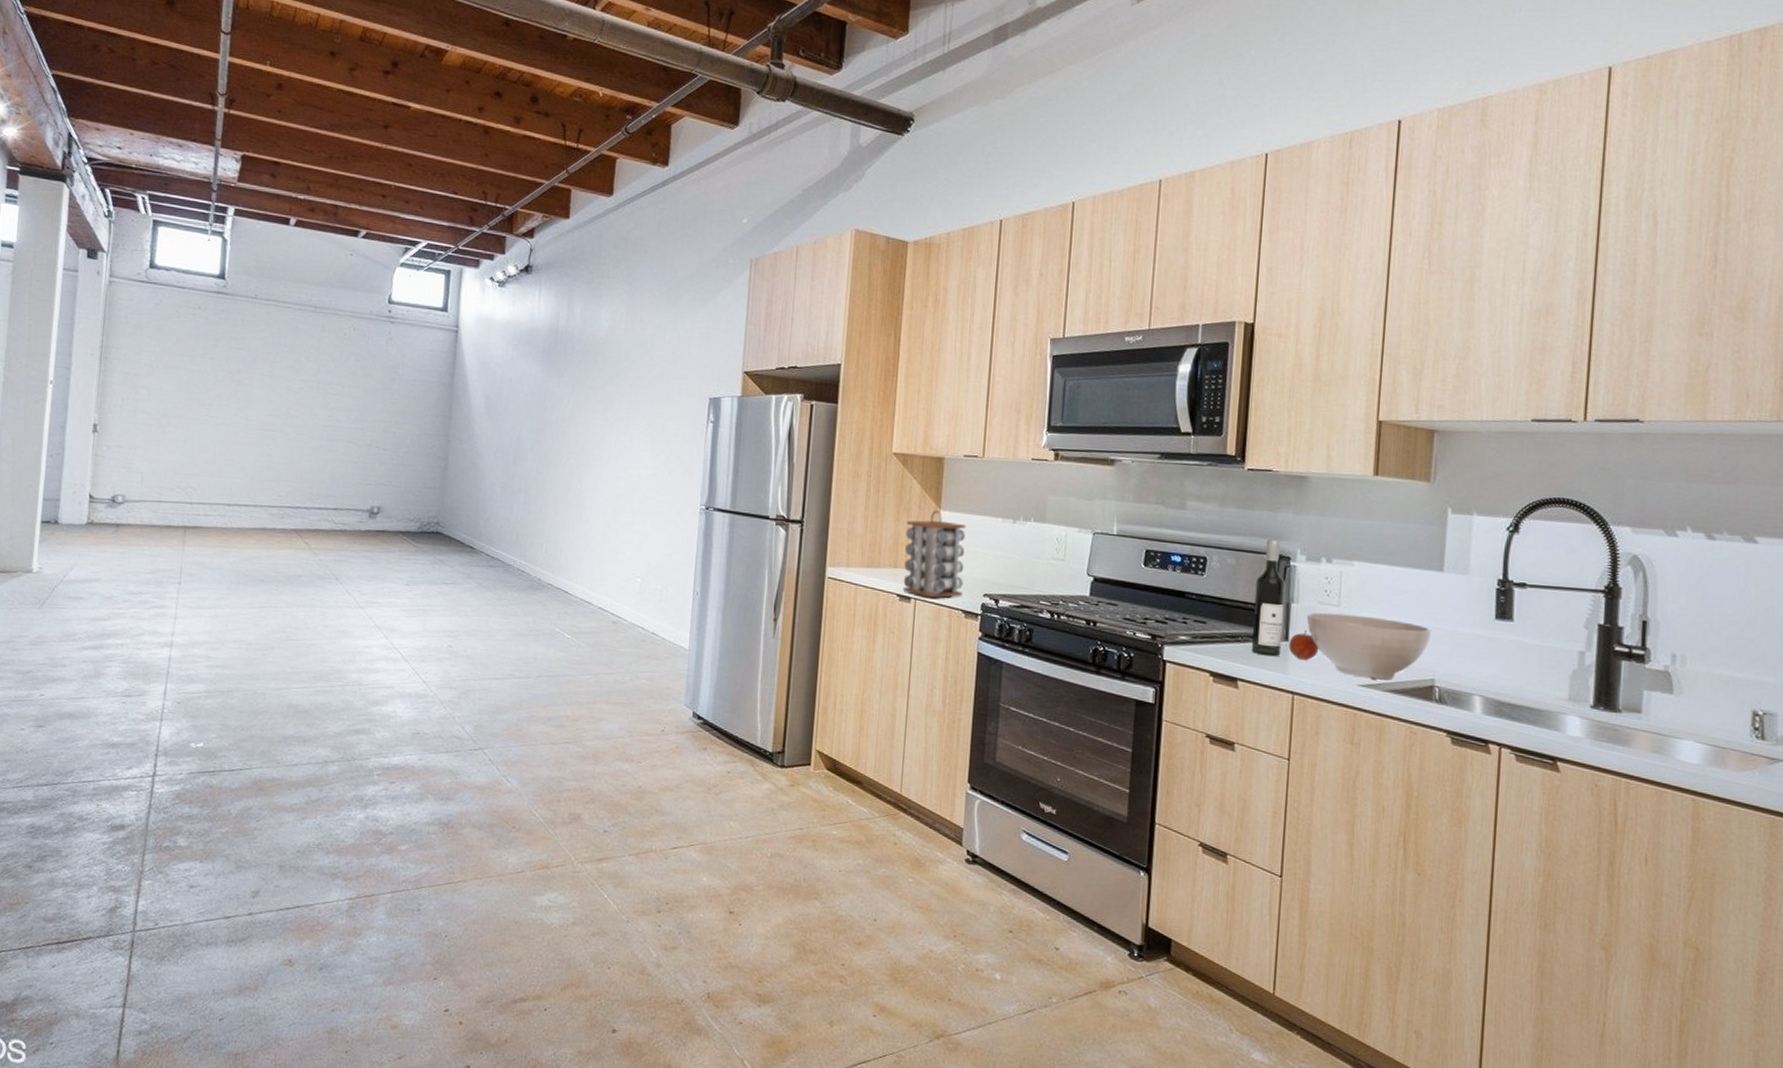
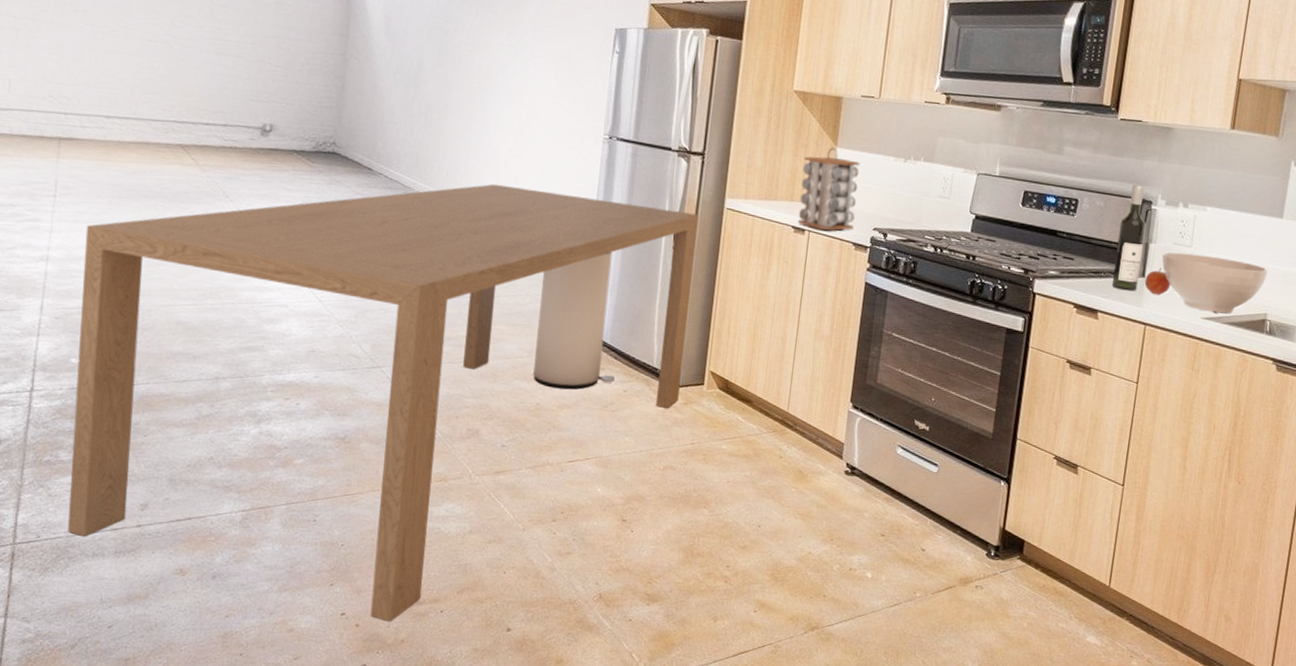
dining table: none [184,559,800,1020] -> present [68,183,699,622]
pedal bin: none [634,625,718,772] -> present [533,251,615,390]

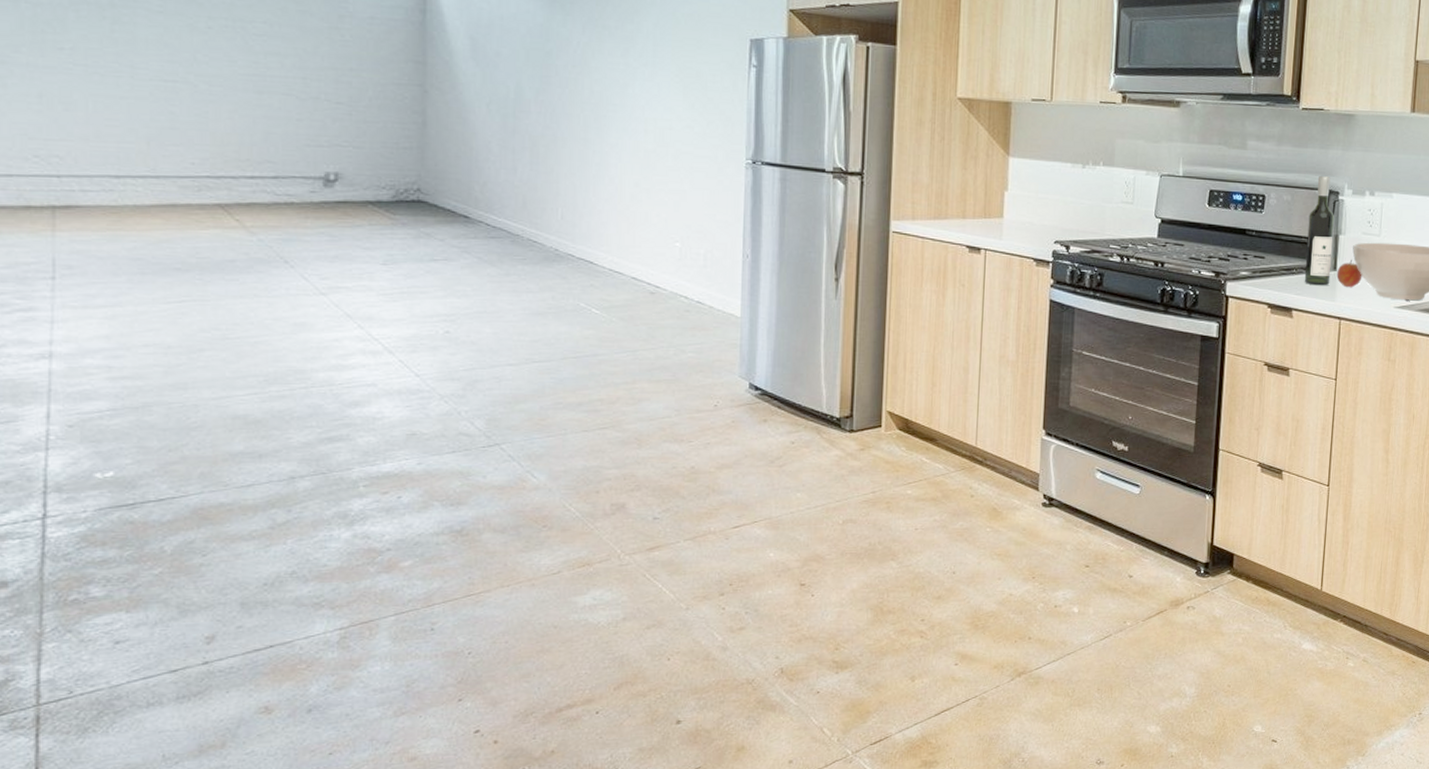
dining table: present [68,183,699,622] -> none [100,223,862,733]
pedal bin: present [533,251,615,390] -> none [684,289,780,448]
spice rack: present [798,146,860,231] -> none [972,156,1035,248]

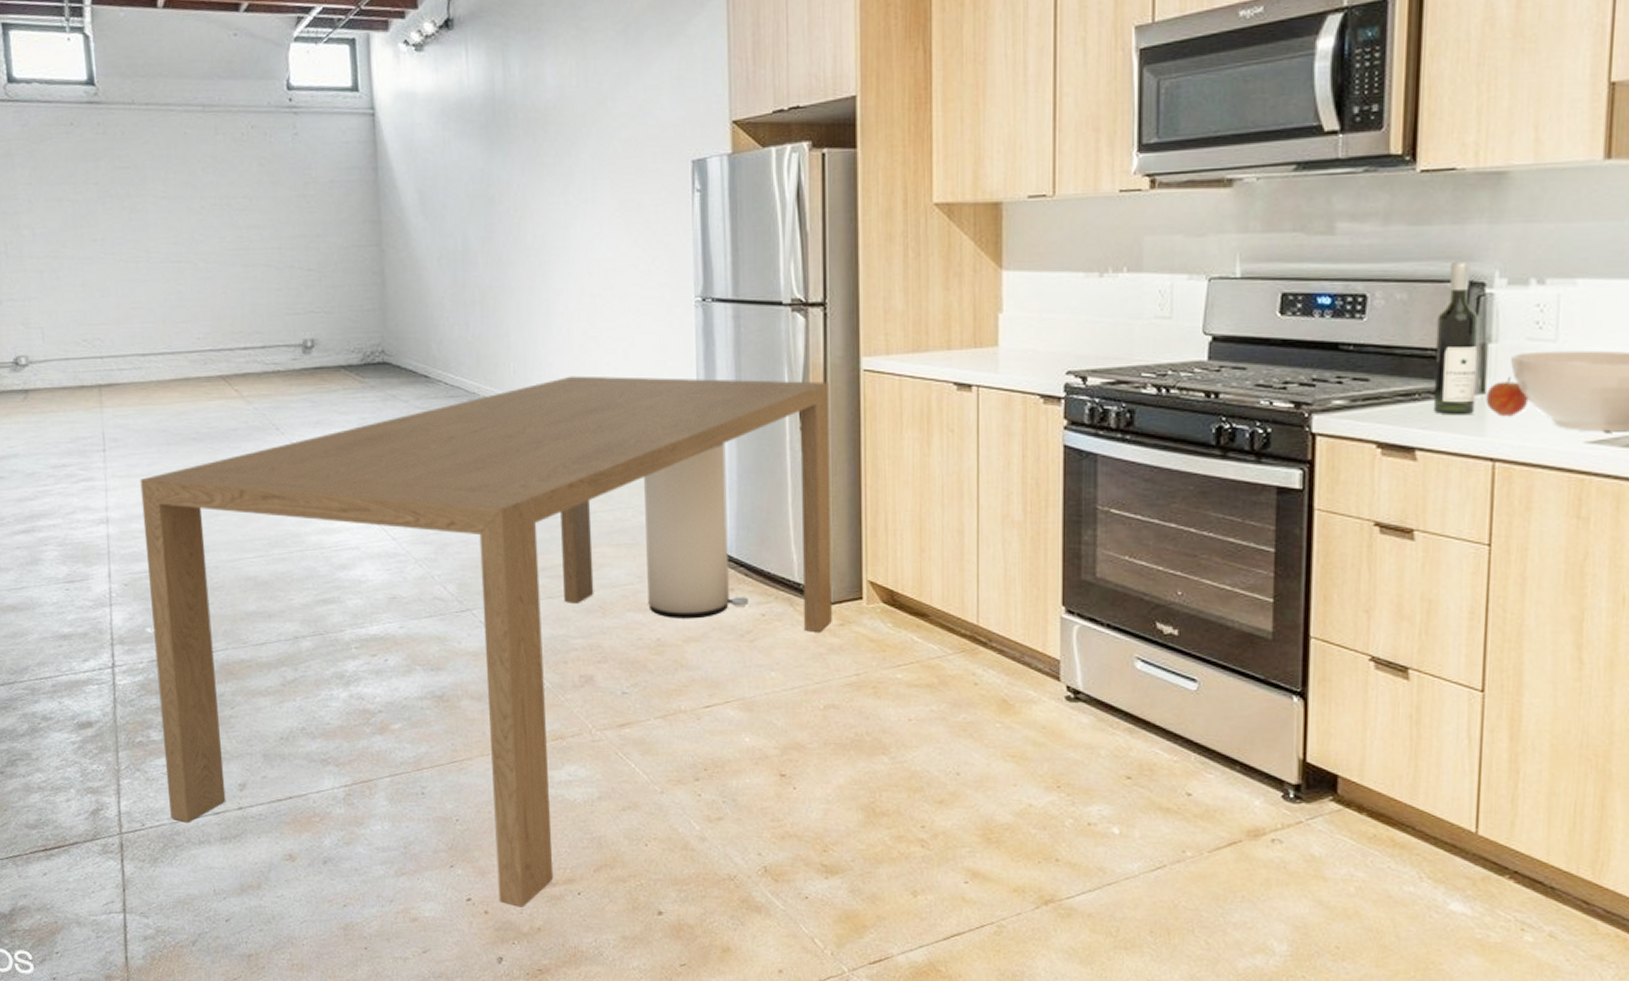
dining table: none [100,223,862,733] -> present [140,375,832,908]
pedal bin: none [684,289,780,448] -> present [644,442,748,619]

